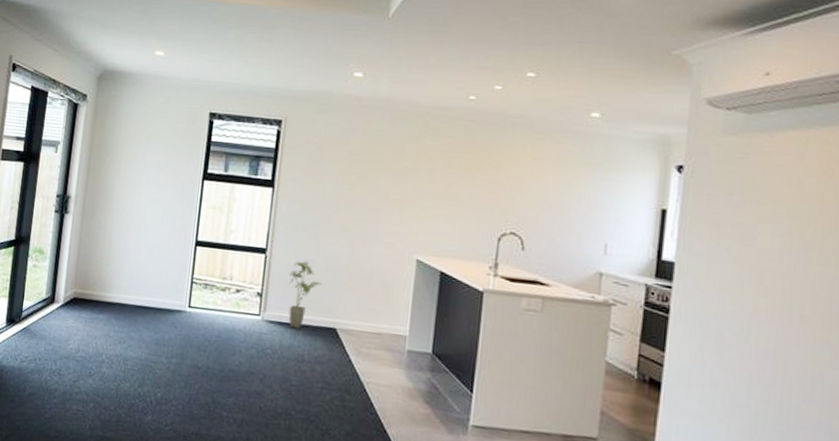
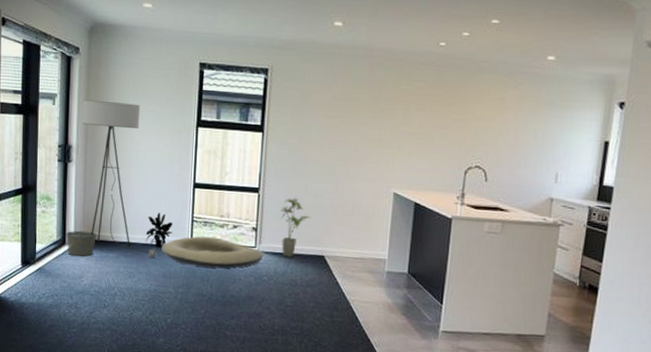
basket: none [55,288,89,317] -> present [65,230,98,257]
floor lamp: none [81,149,151,323] -> present [82,100,157,258]
potted plant: none [139,272,171,311] -> present [145,213,173,247]
dog bed: none [156,299,268,338] -> present [162,236,263,269]

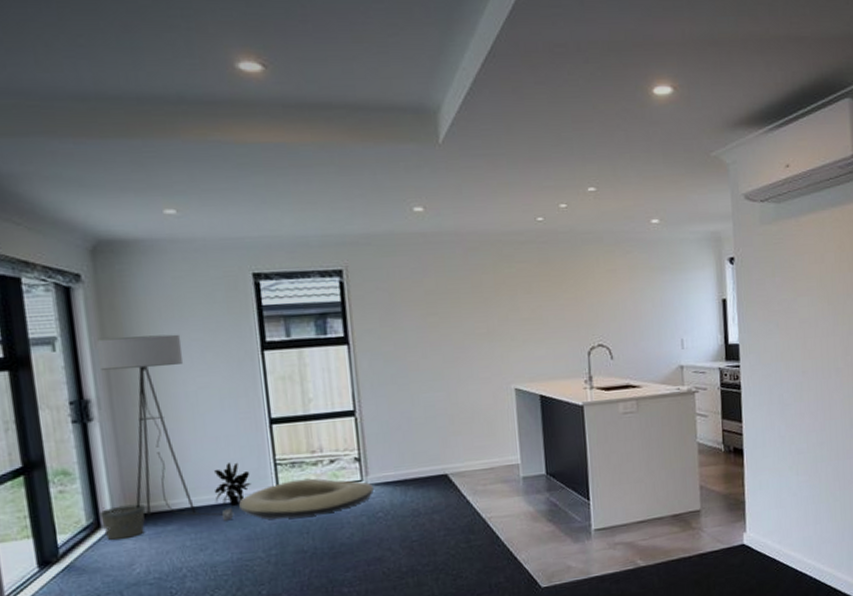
house plant: present [280,198,310,257] -> none [385,414,423,485]

